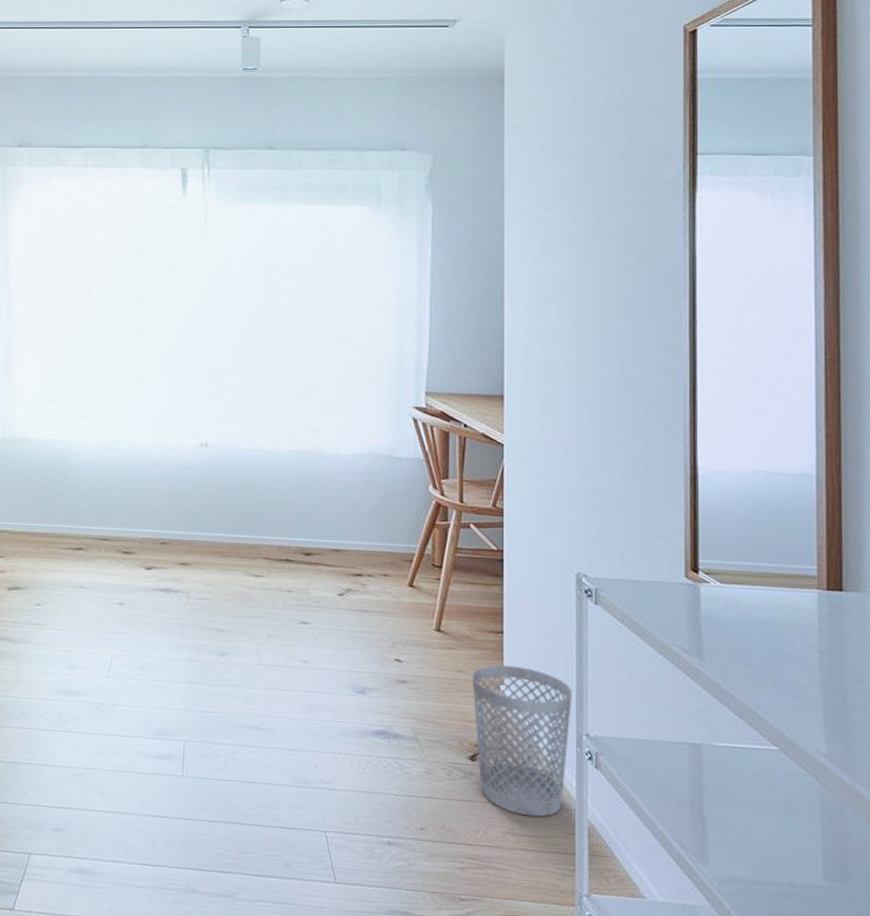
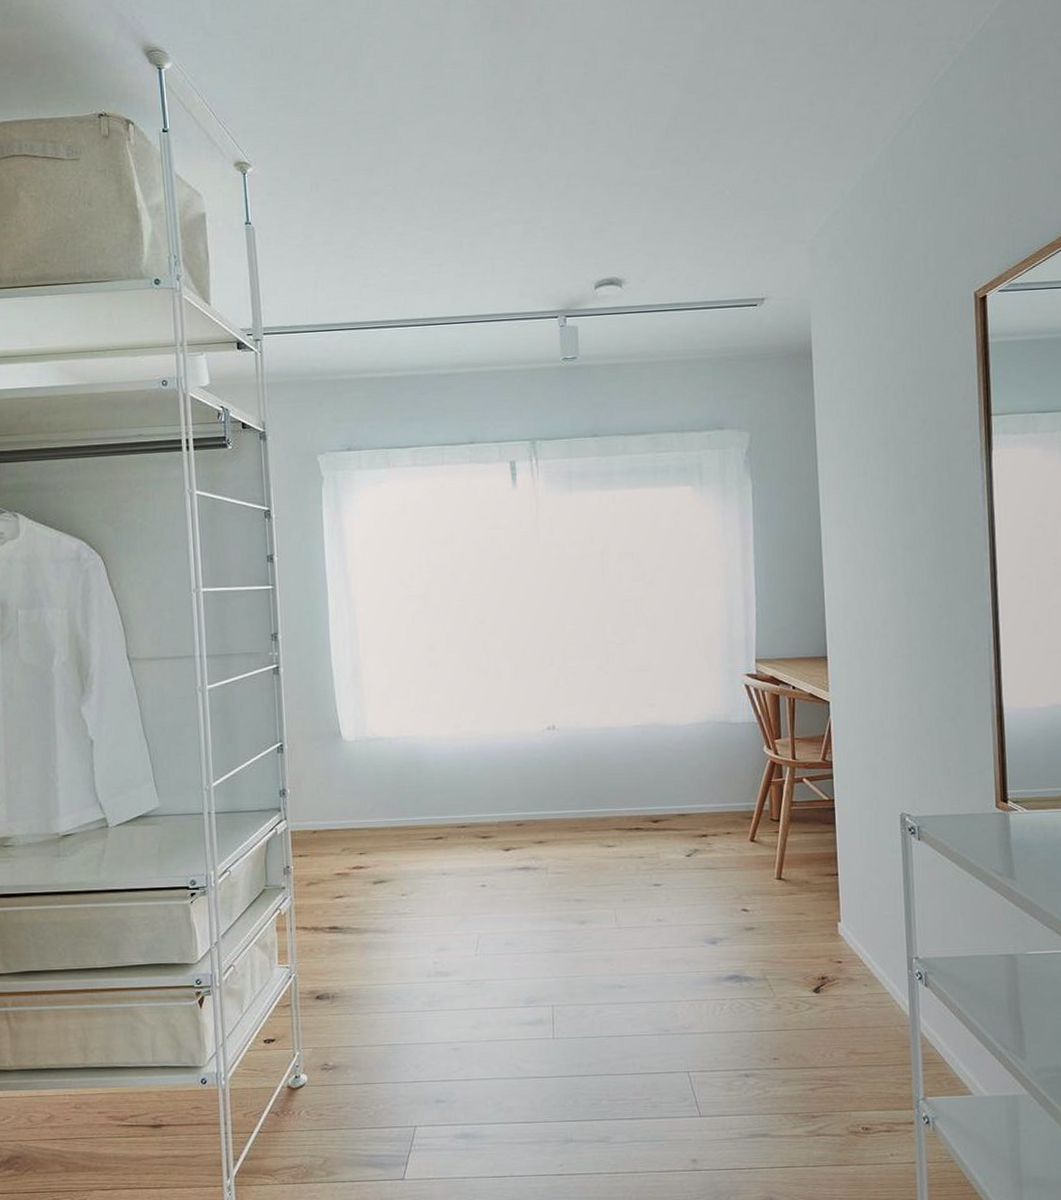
wastebasket: present [472,664,573,817] -> none [812,903,902,1036]

